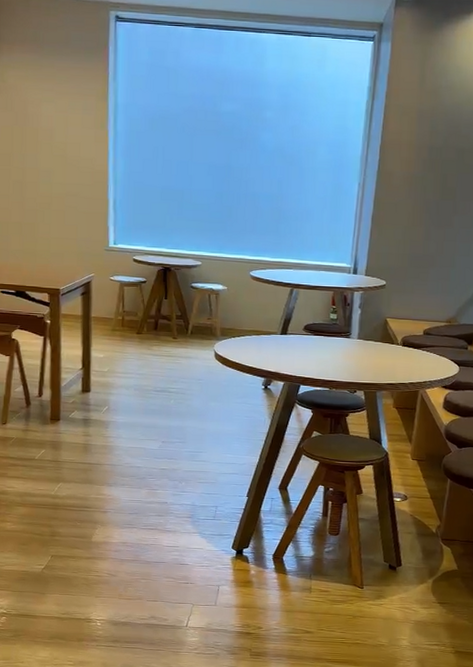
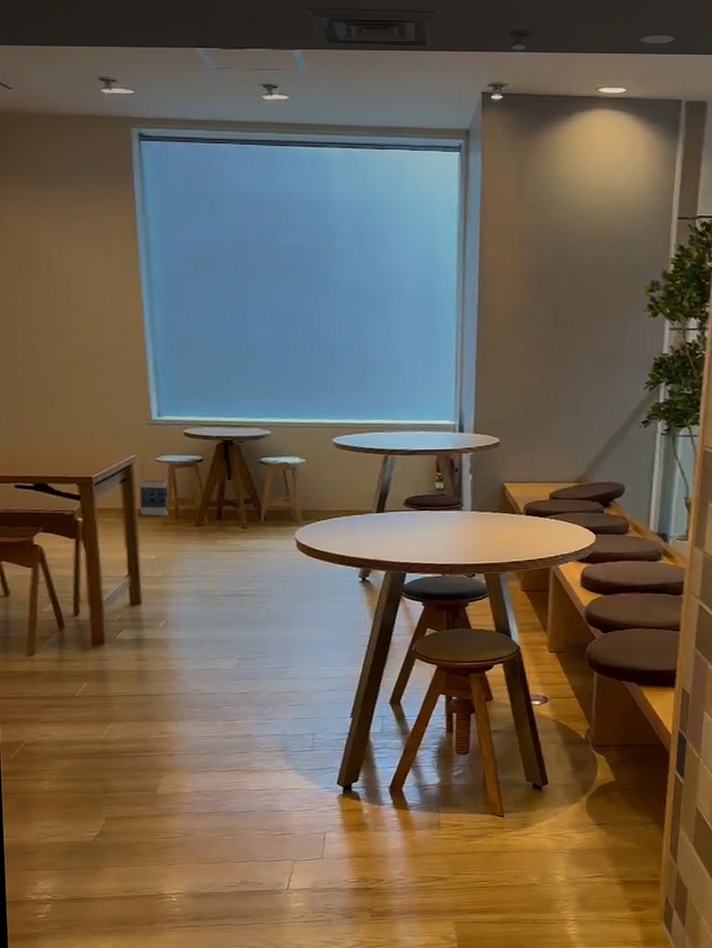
bag: none [95,274,118,324] -> present [139,454,169,517]

